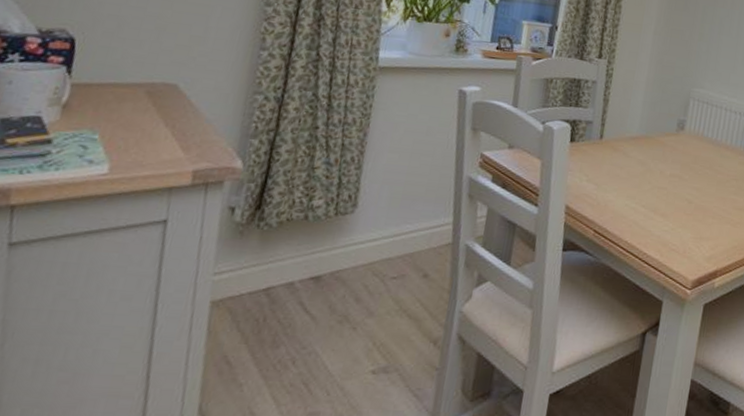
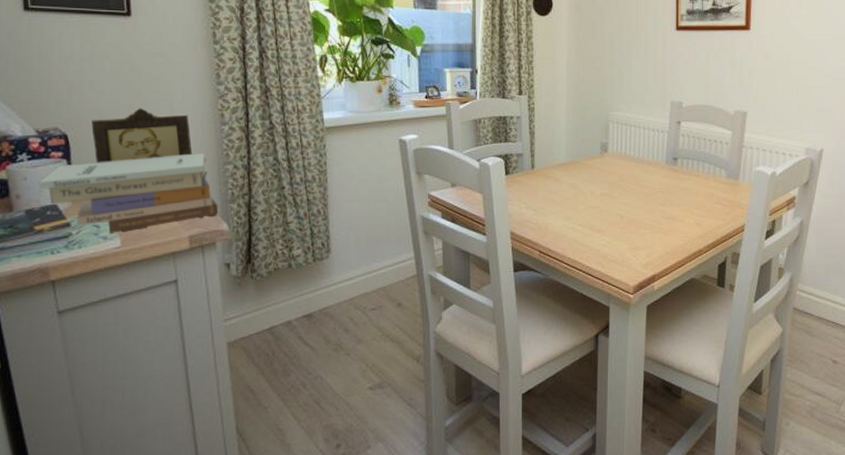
books: none [24,72,236,158] -> present [38,153,219,233]
photo frame: none [101,20,224,79] -> present [91,108,192,163]

